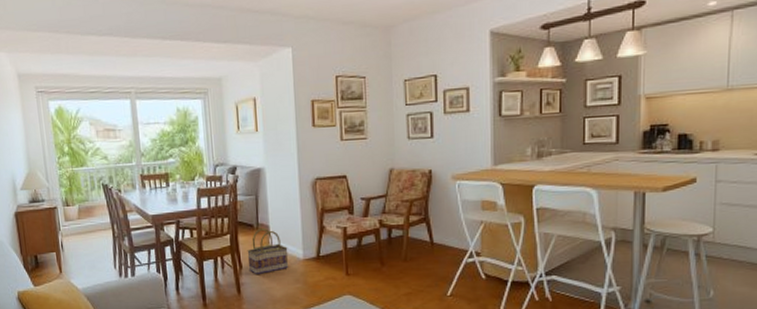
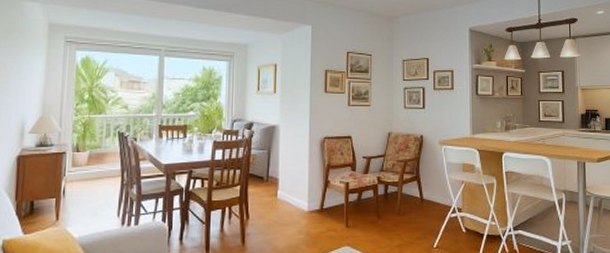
basket: present [247,227,289,275] -> none [255,180,294,226]

